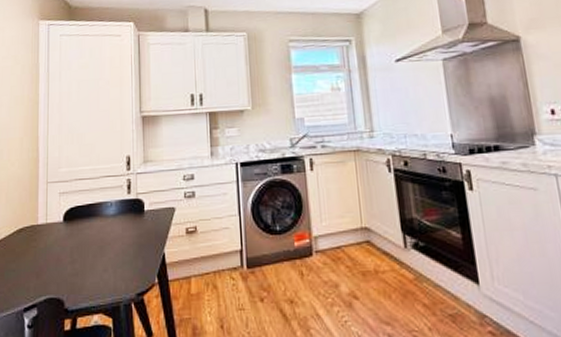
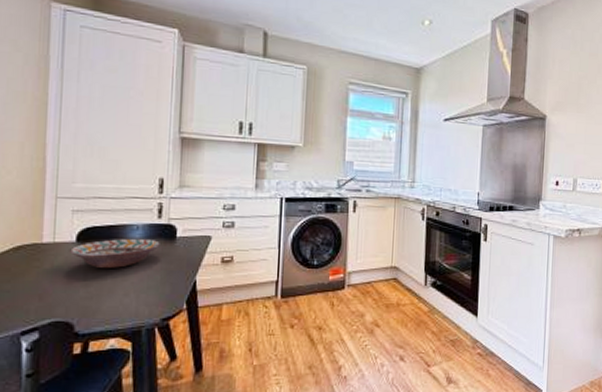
decorative bowl: none [59,214,131,245] -> present [70,238,160,268]

